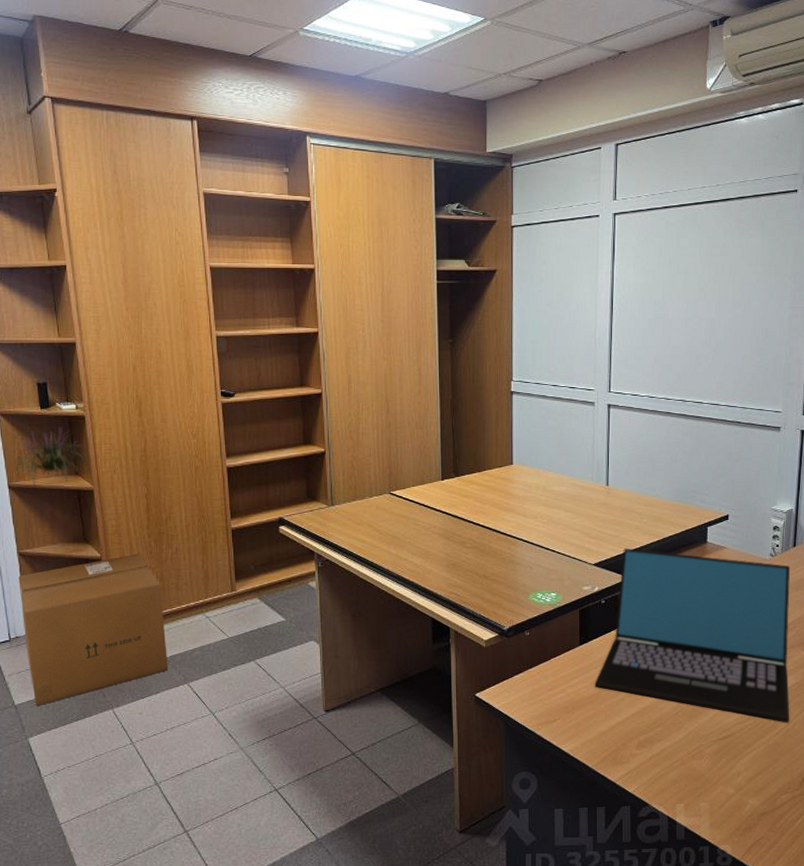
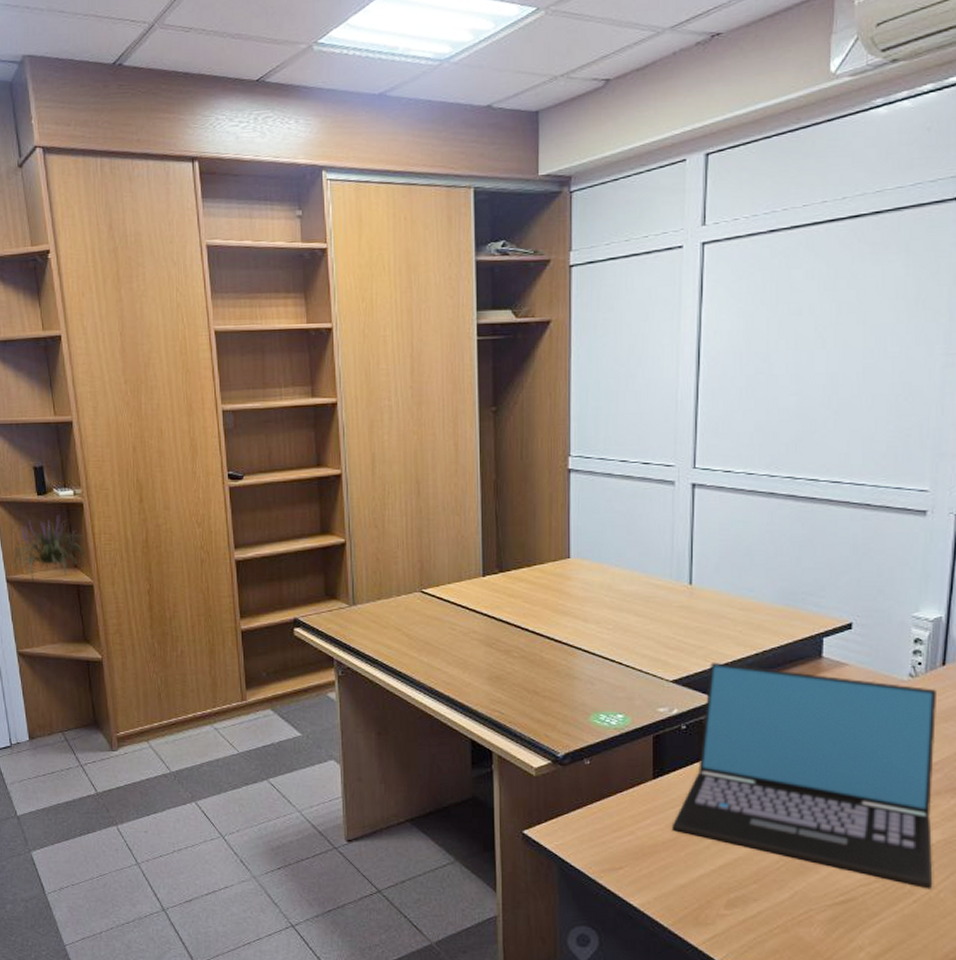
box: present [18,553,169,707] -> none [18,655,175,818]

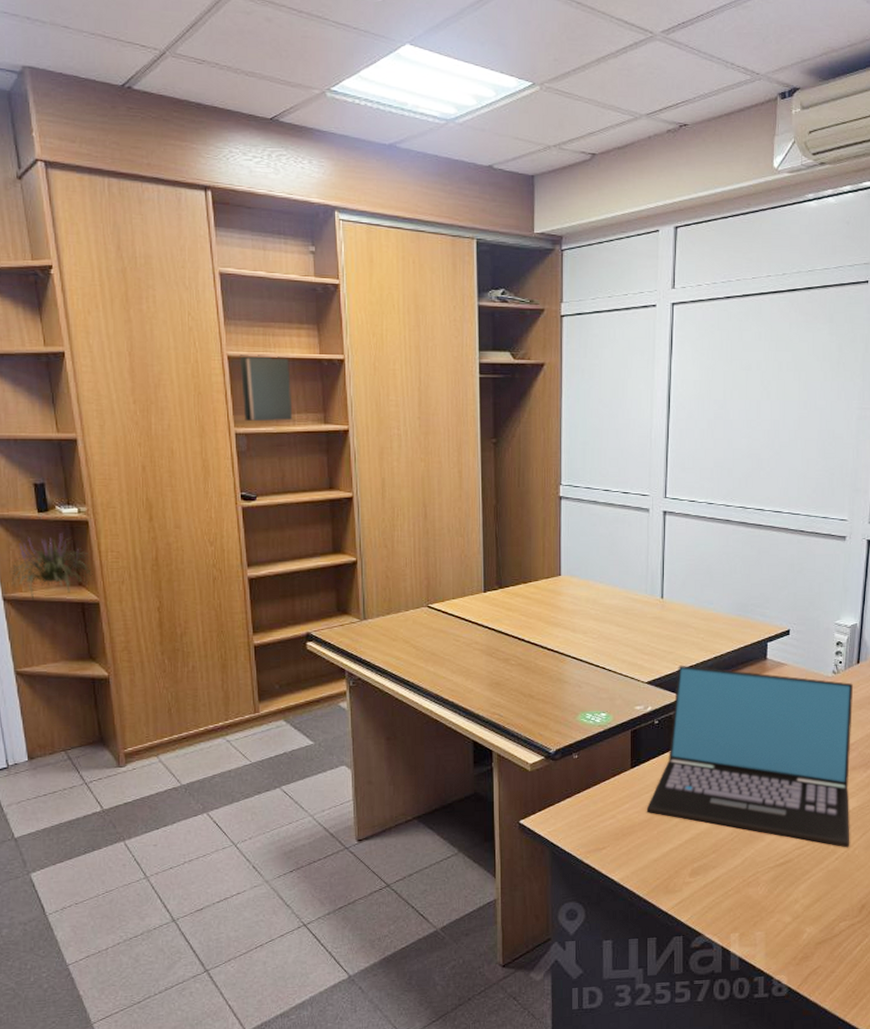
binder: none [226,327,280,398] -> present [239,355,293,422]

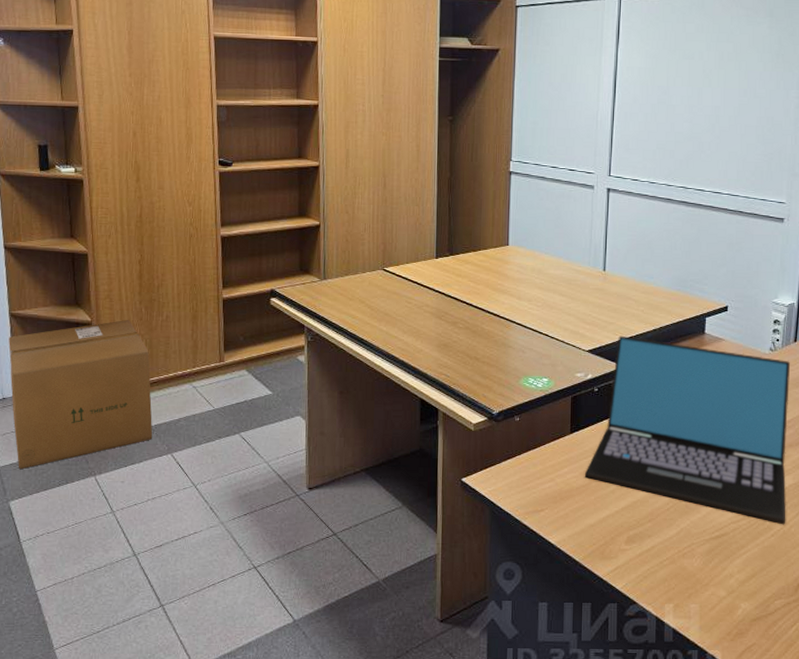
plant: present [9,532,93,600] -> none [11,189,84,249]
box: none [16,671,186,839] -> present [8,319,153,470]
binder: present [239,355,293,422] -> none [224,35,269,96]

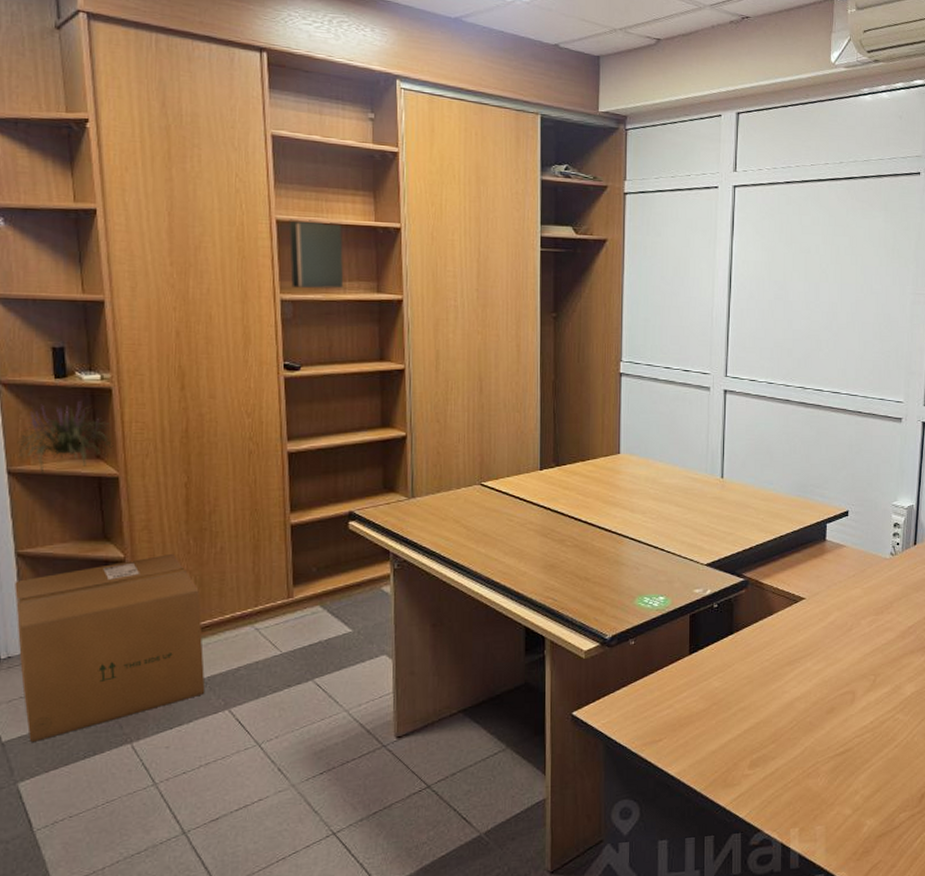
plant: none [11,189,84,249] -> present [17,400,114,474]
binder: none [224,35,269,96] -> present [288,219,344,289]
laptop: present [584,335,791,525] -> none [704,546,911,735]

